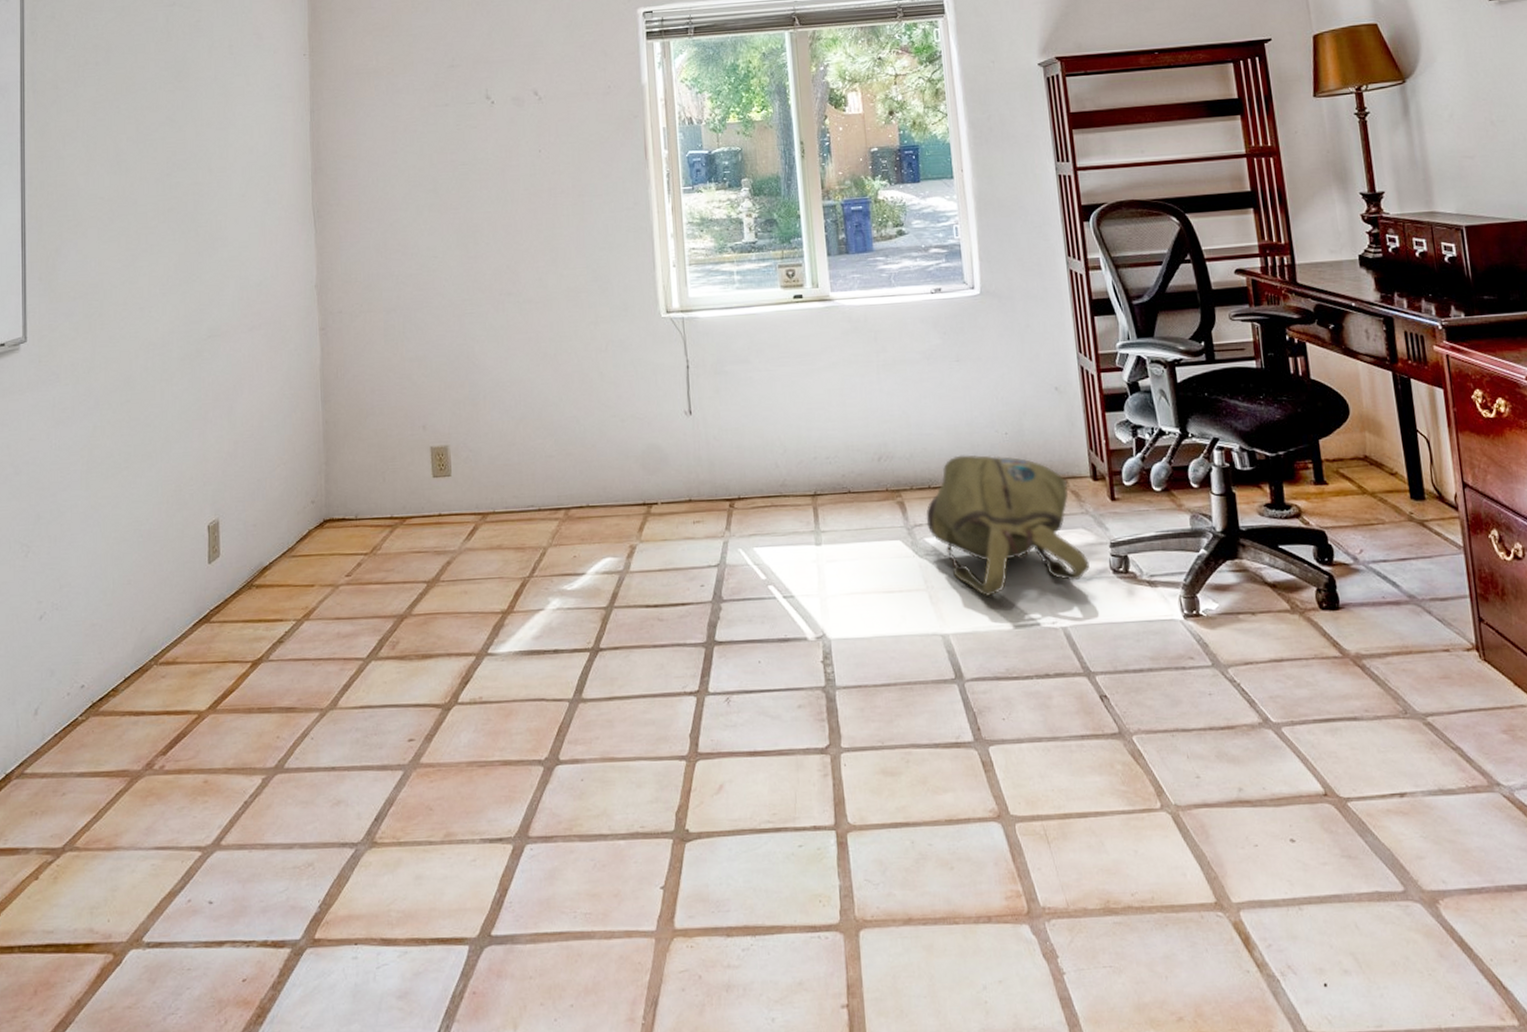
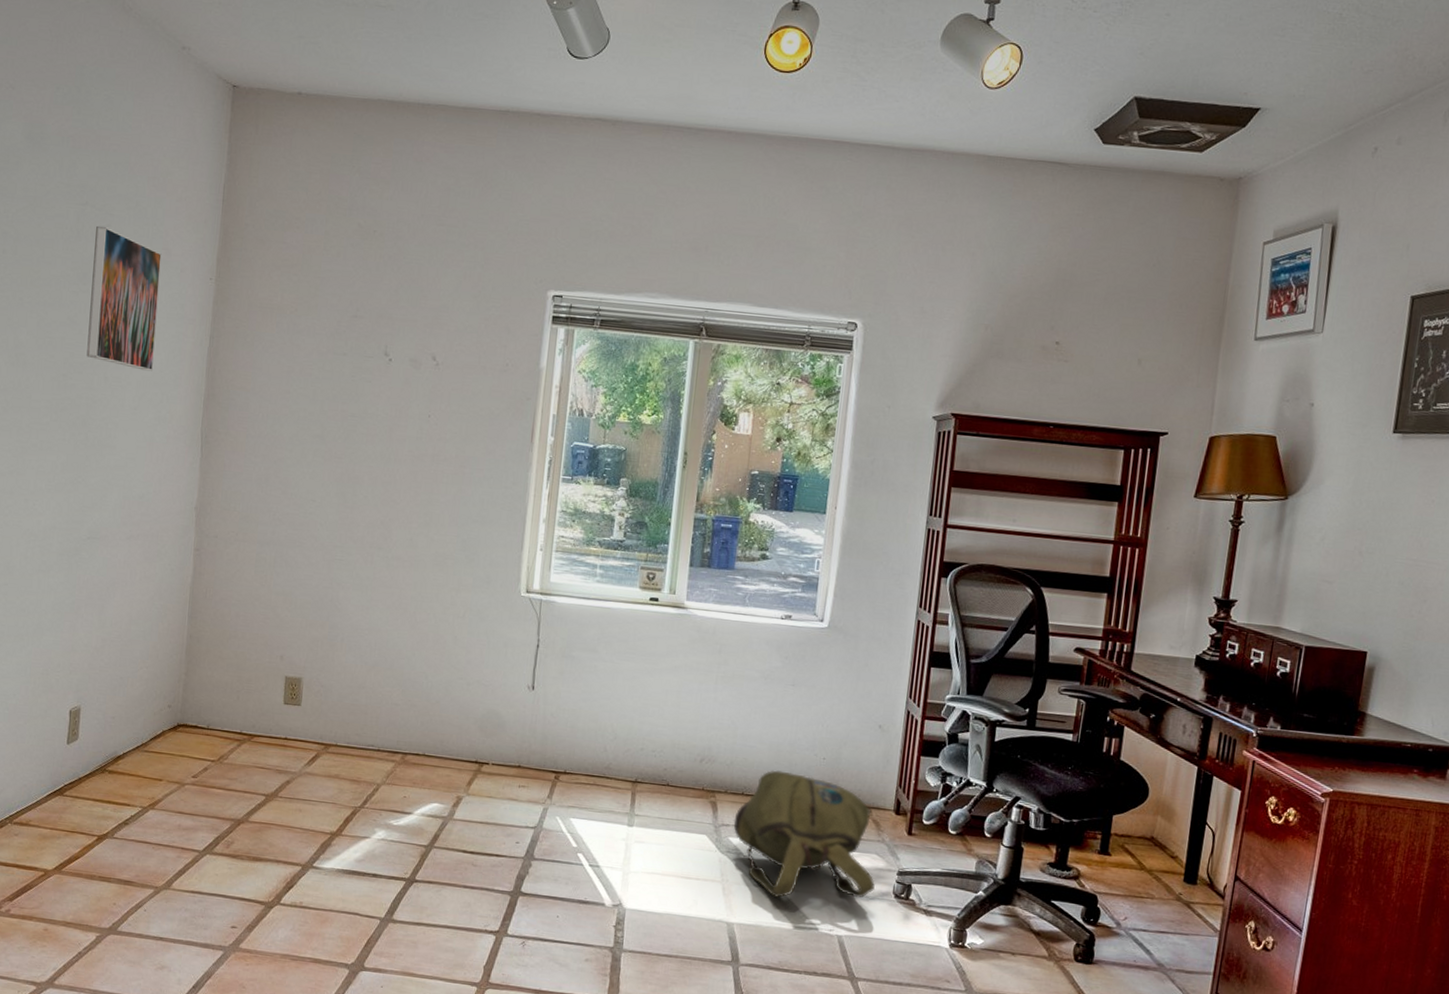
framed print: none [186,22,258,156] -> present [86,225,162,372]

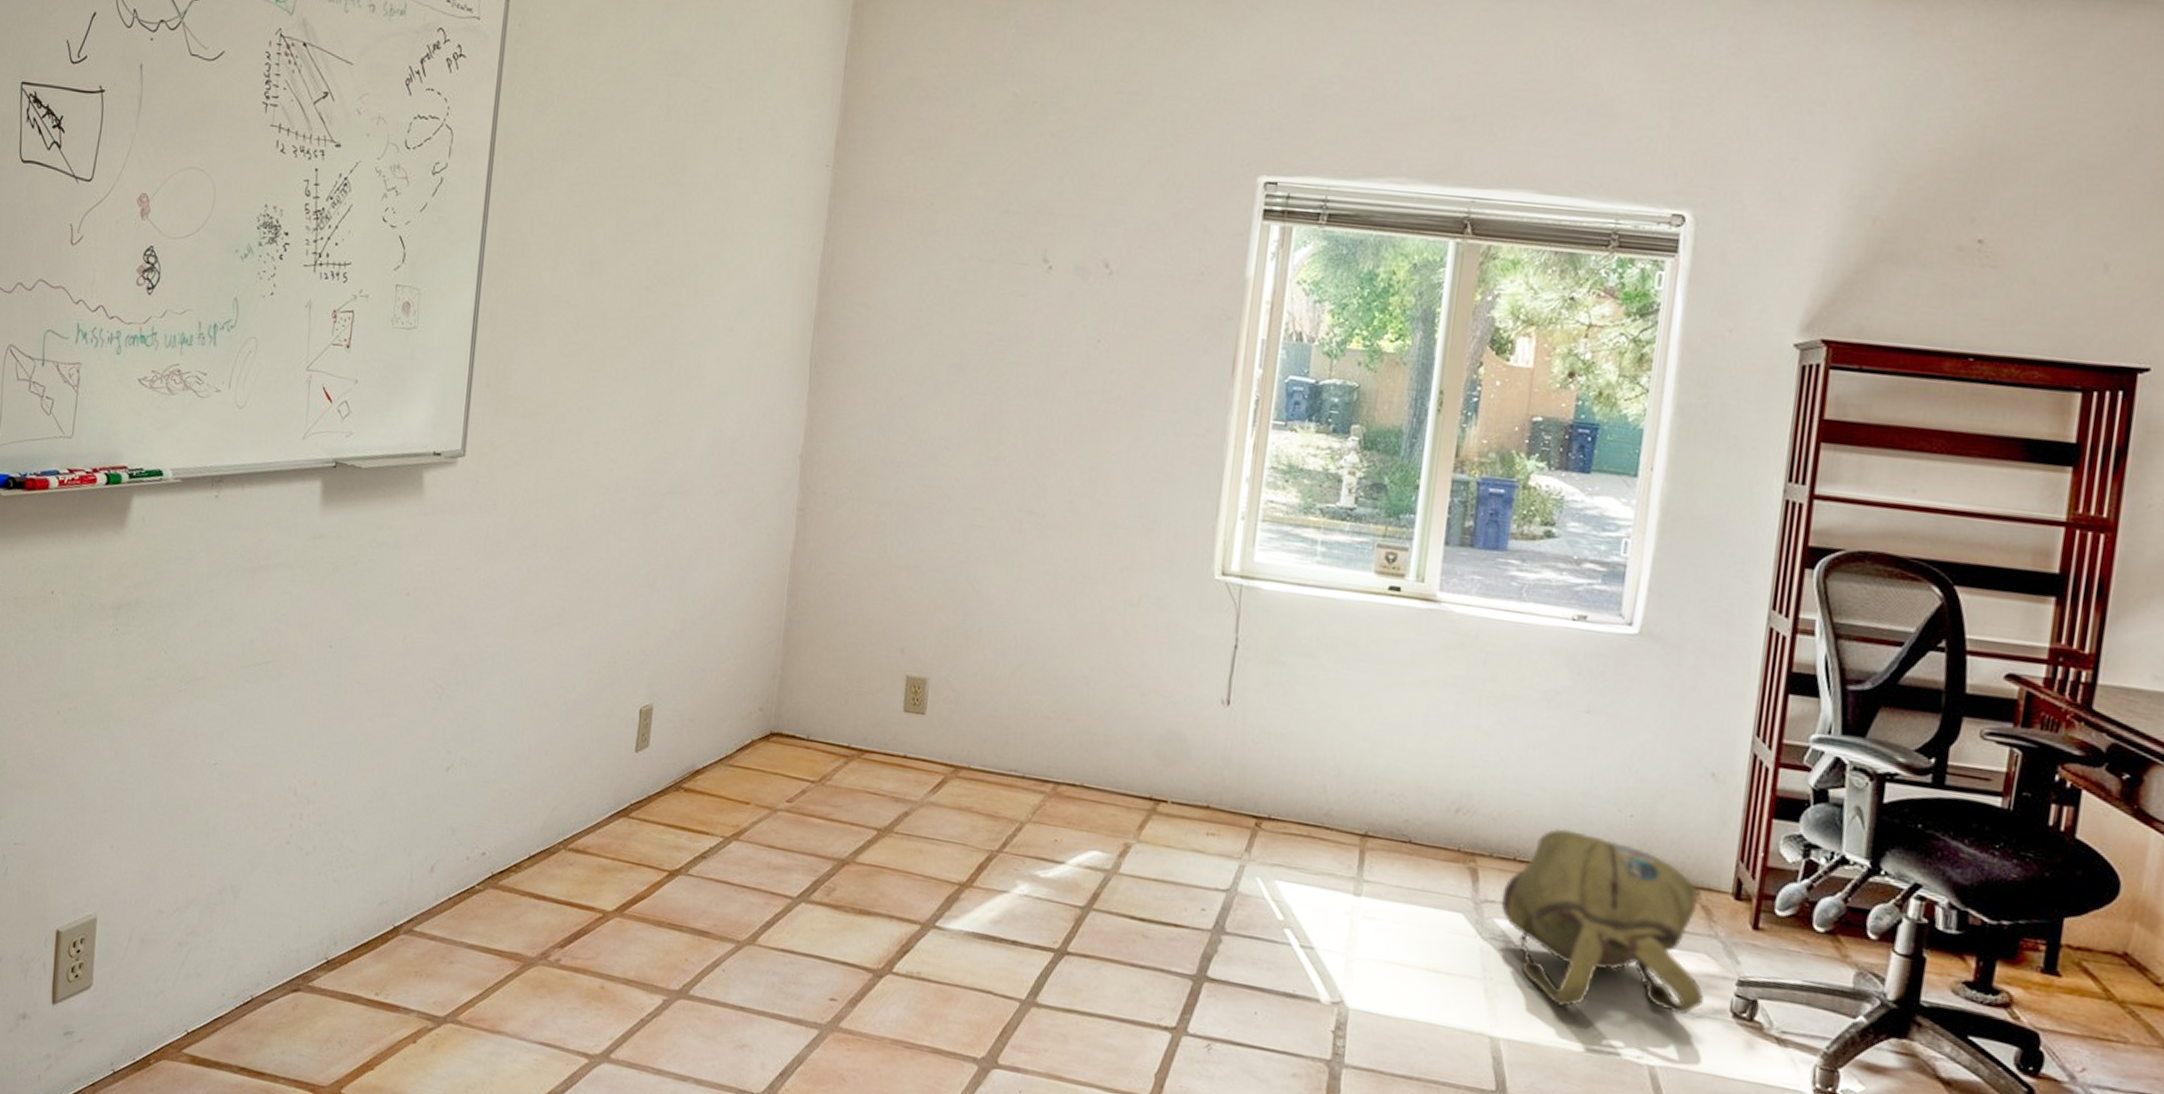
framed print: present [86,225,162,372] -> none [674,101,768,283]

